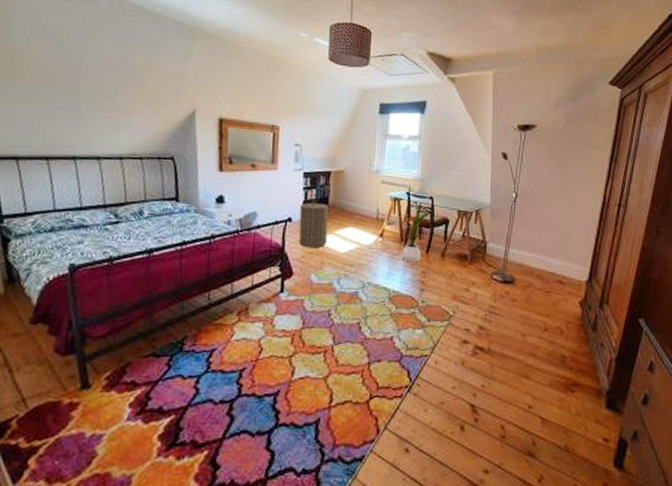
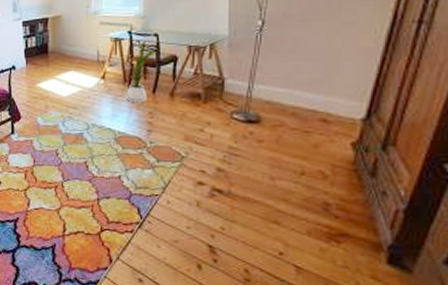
laundry hamper: present [299,199,329,248] -> none [22,46,50,93]

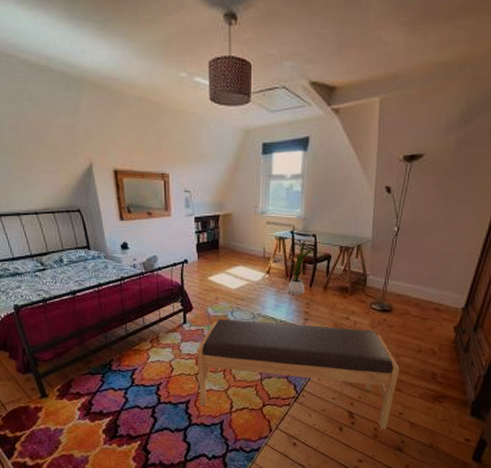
bench: none [26,129,276,273] -> present [197,319,400,429]

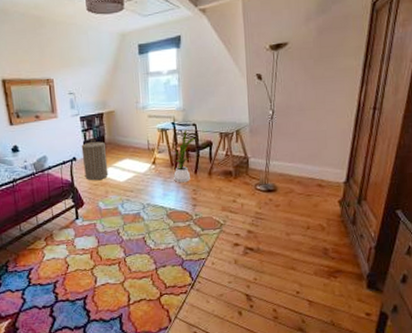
laundry hamper: none [194,241,220,286] -> present [81,138,109,181]
bench: present [197,319,400,429] -> none [91,210,291,310]

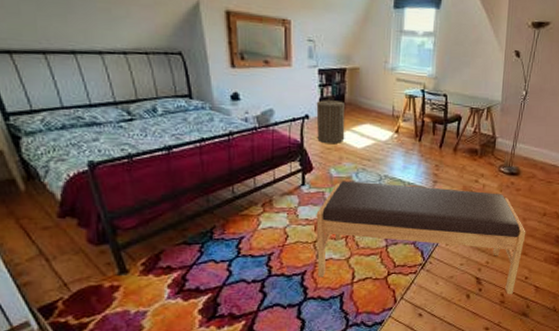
bench: none [91,210,291,310] -> present [316,181,526,295]
house plant: present [170,130,196,183] -> none [417,100,445,157]

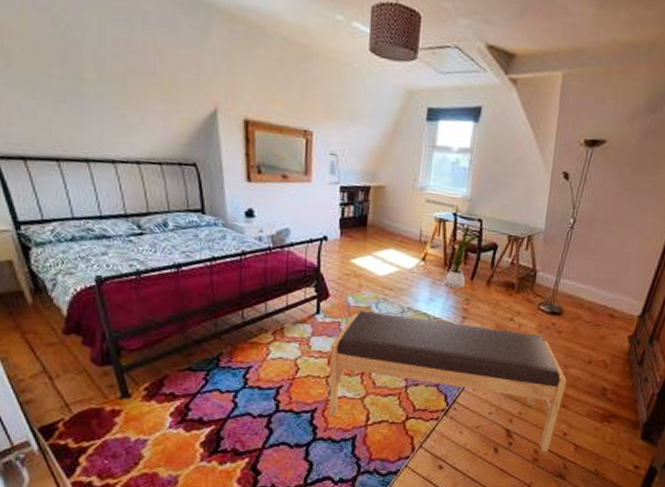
laundry hamper: present [316,96,346,144] -> none [335,216,368,270]
house plant: none [417,100,445,157] -> present [445,225,479,289]

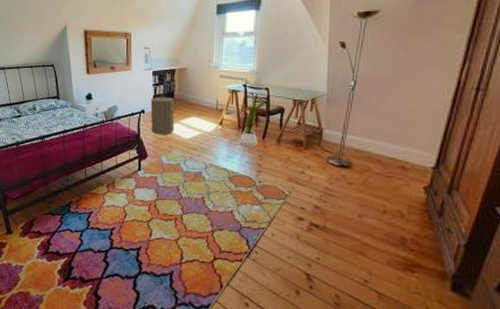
bench: present [328,311,567,452] -> none [149,167,363,298]
laundry hamper: none [335,216,368,270] -> present [150,93,175,135]

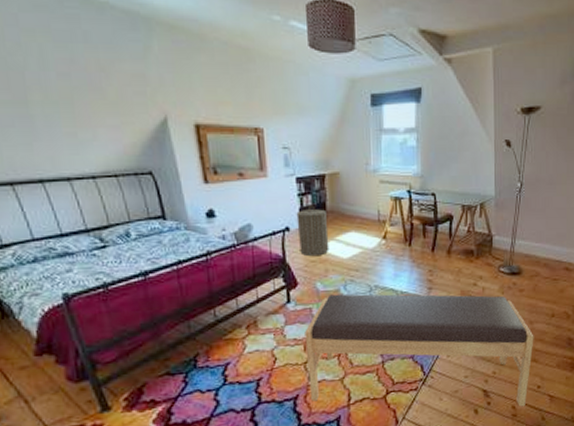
bench: none [149,167,363,298] -> present [304,294,534,407]
house plant: present [240,94,267,147] -> none [404,200,435,262]

